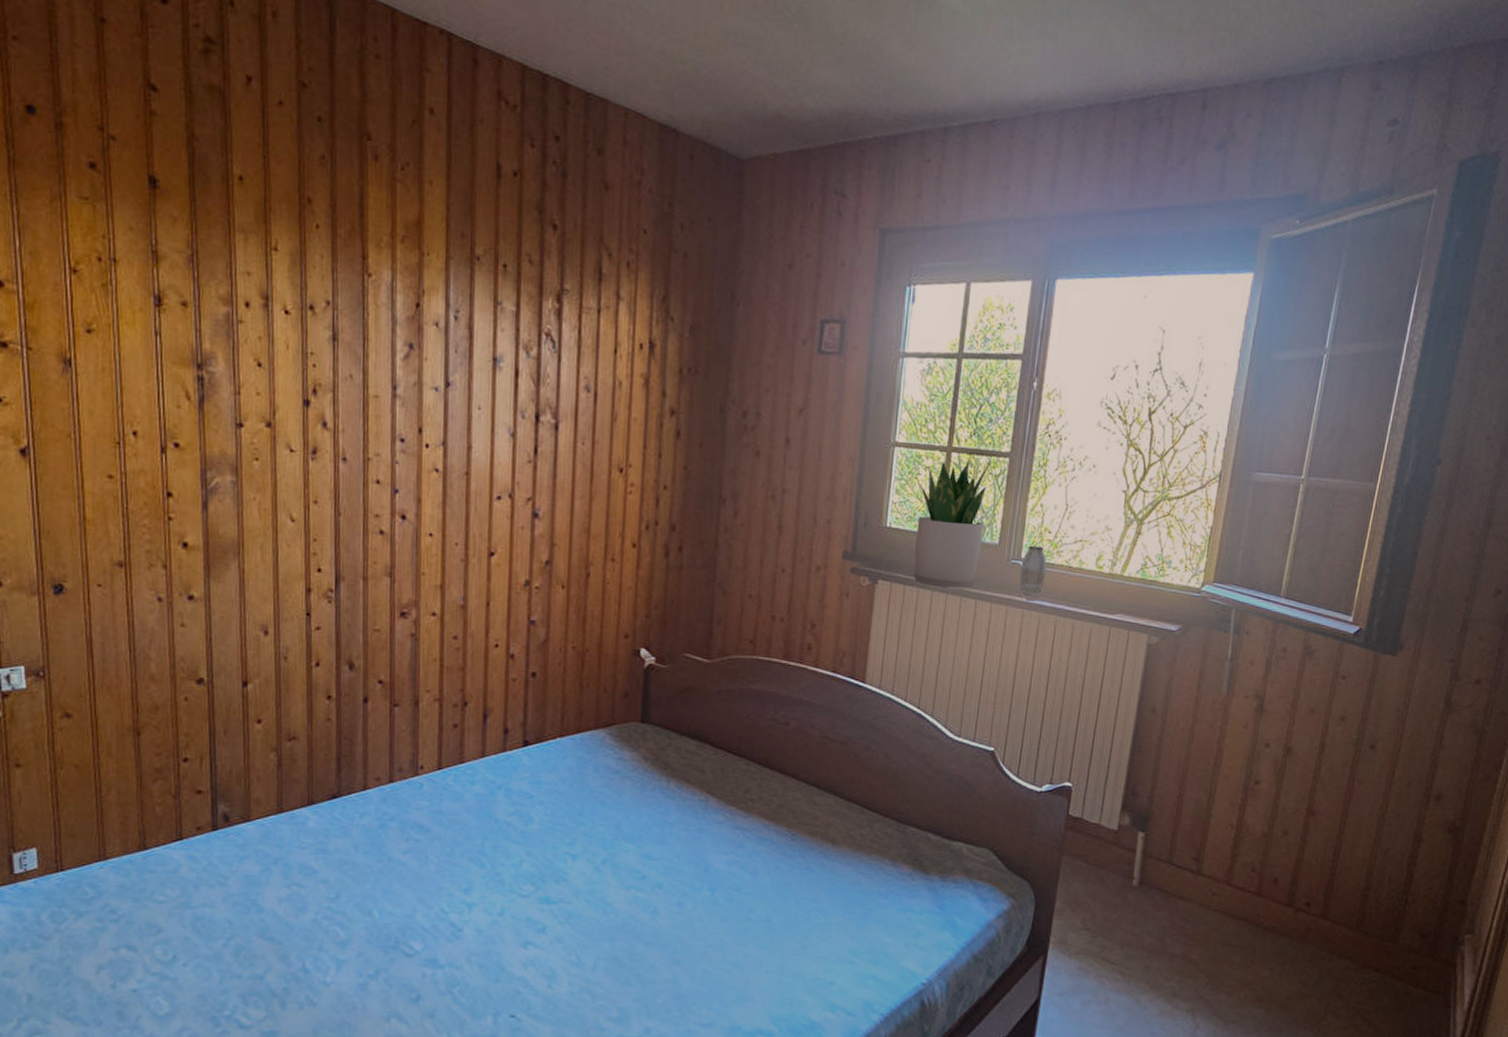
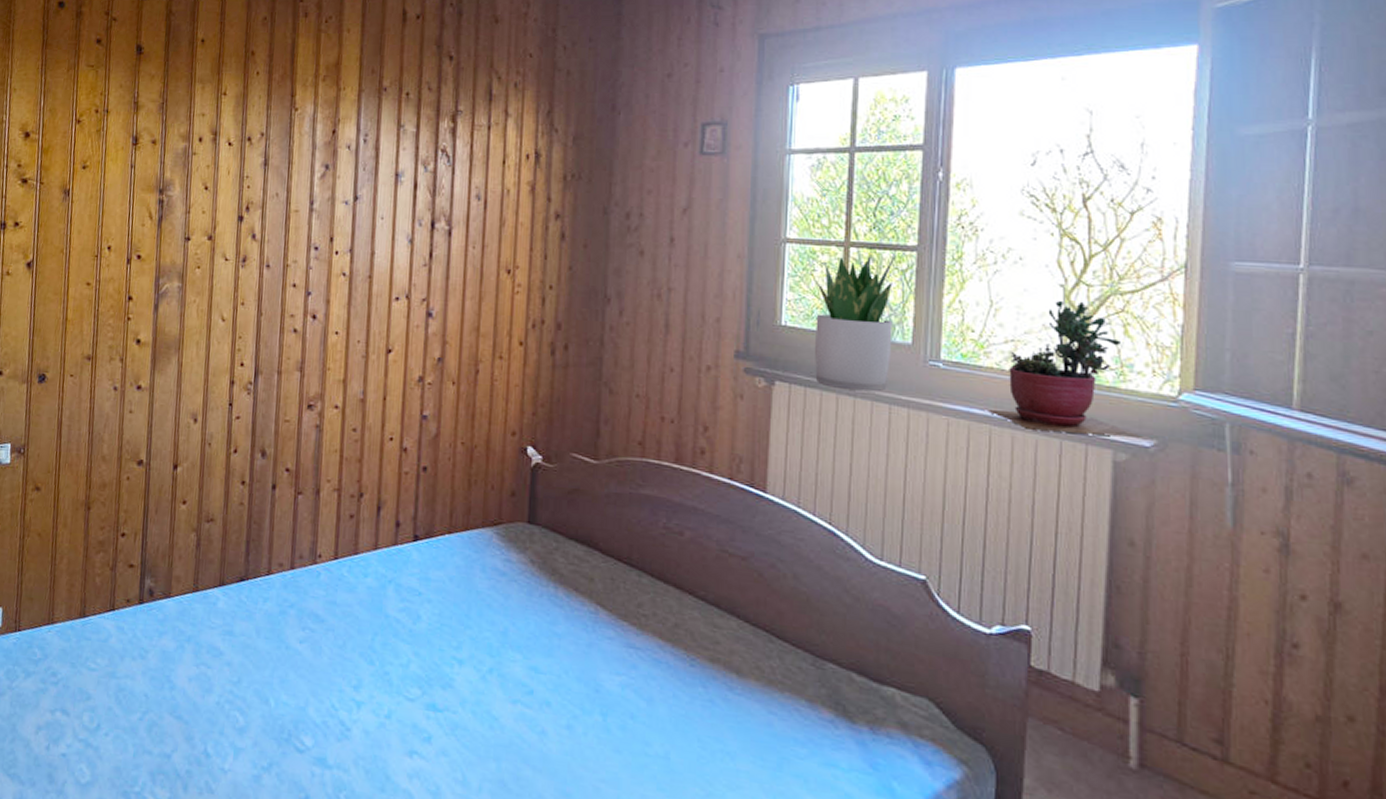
vase: present [1019,545,1047,601] -> none [941,345,973,408]
succulent plant: none [1053,504,1174,625] -> present [985,300,1146,439]

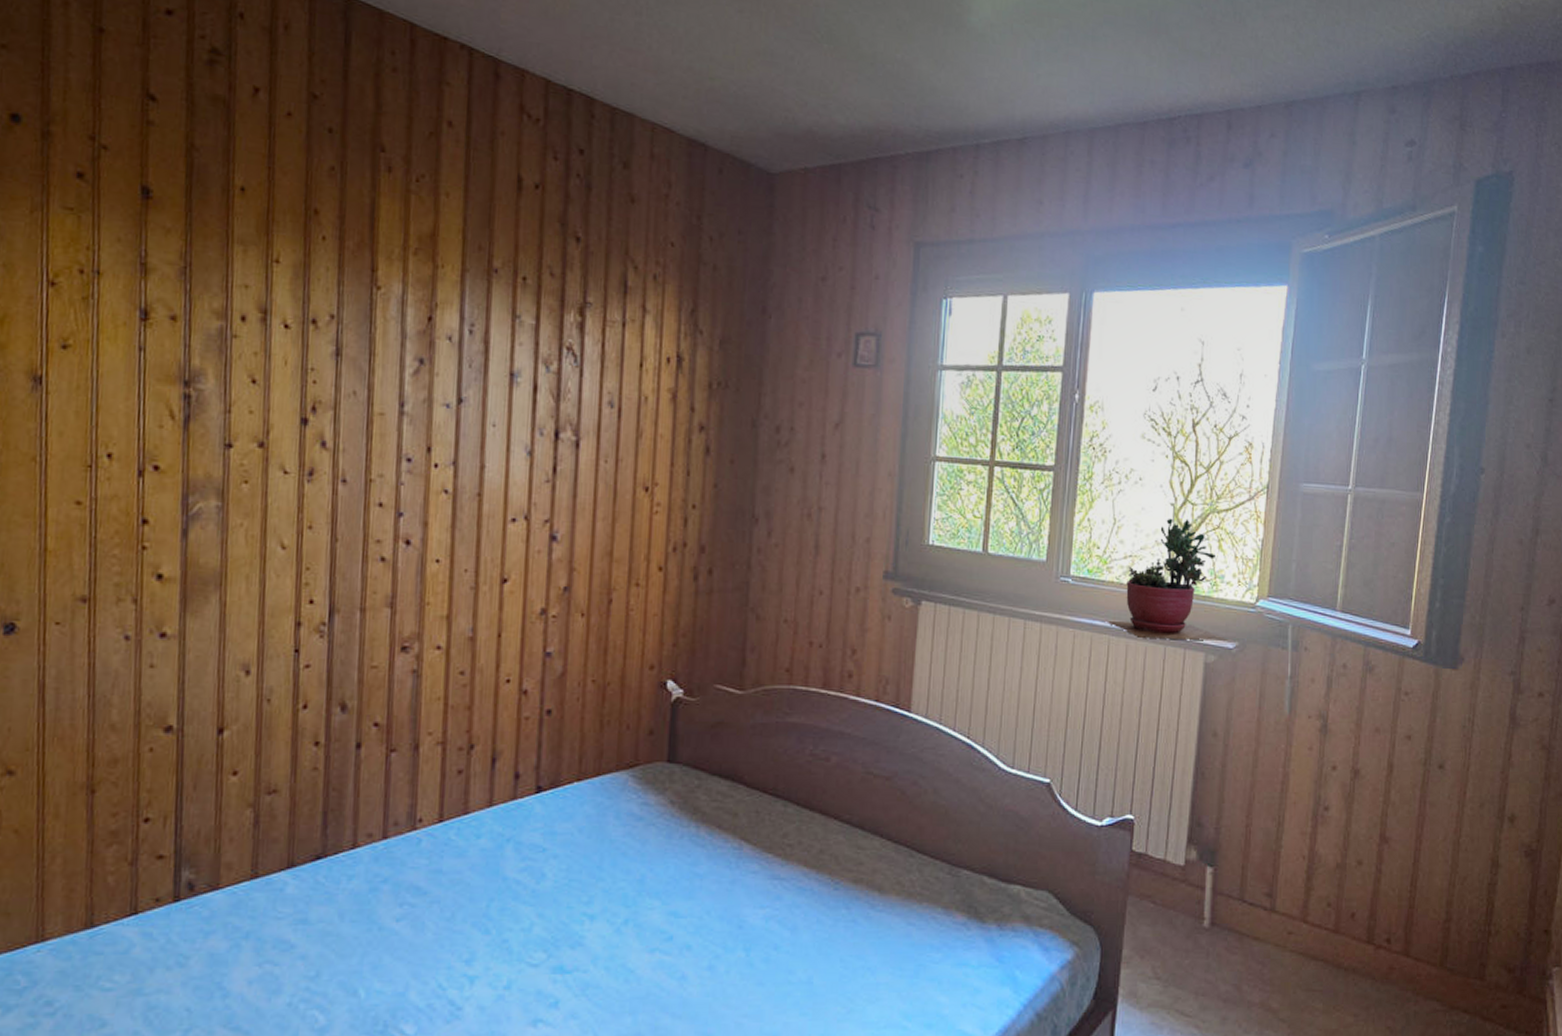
planter: present [815,250,896,392] -> none [959,469,1035,609]

